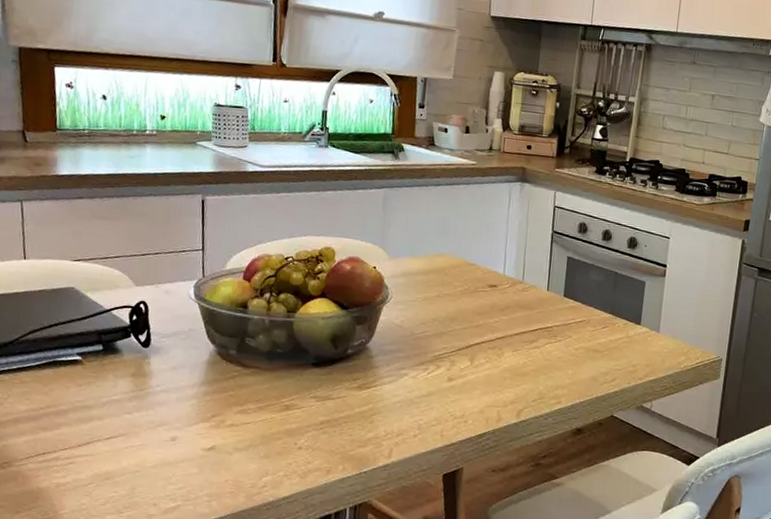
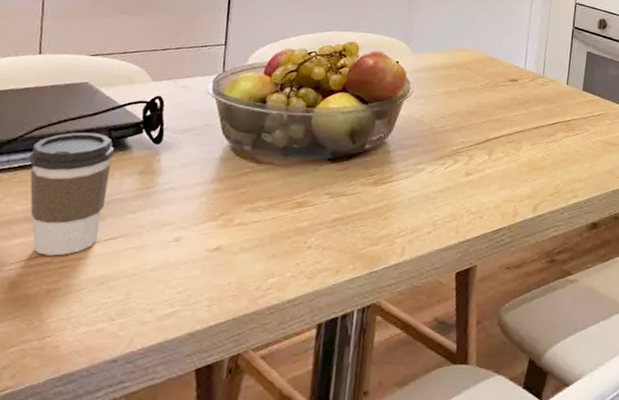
coffee cup: none [25,336,106,453] -> present [28,132,115,256]

